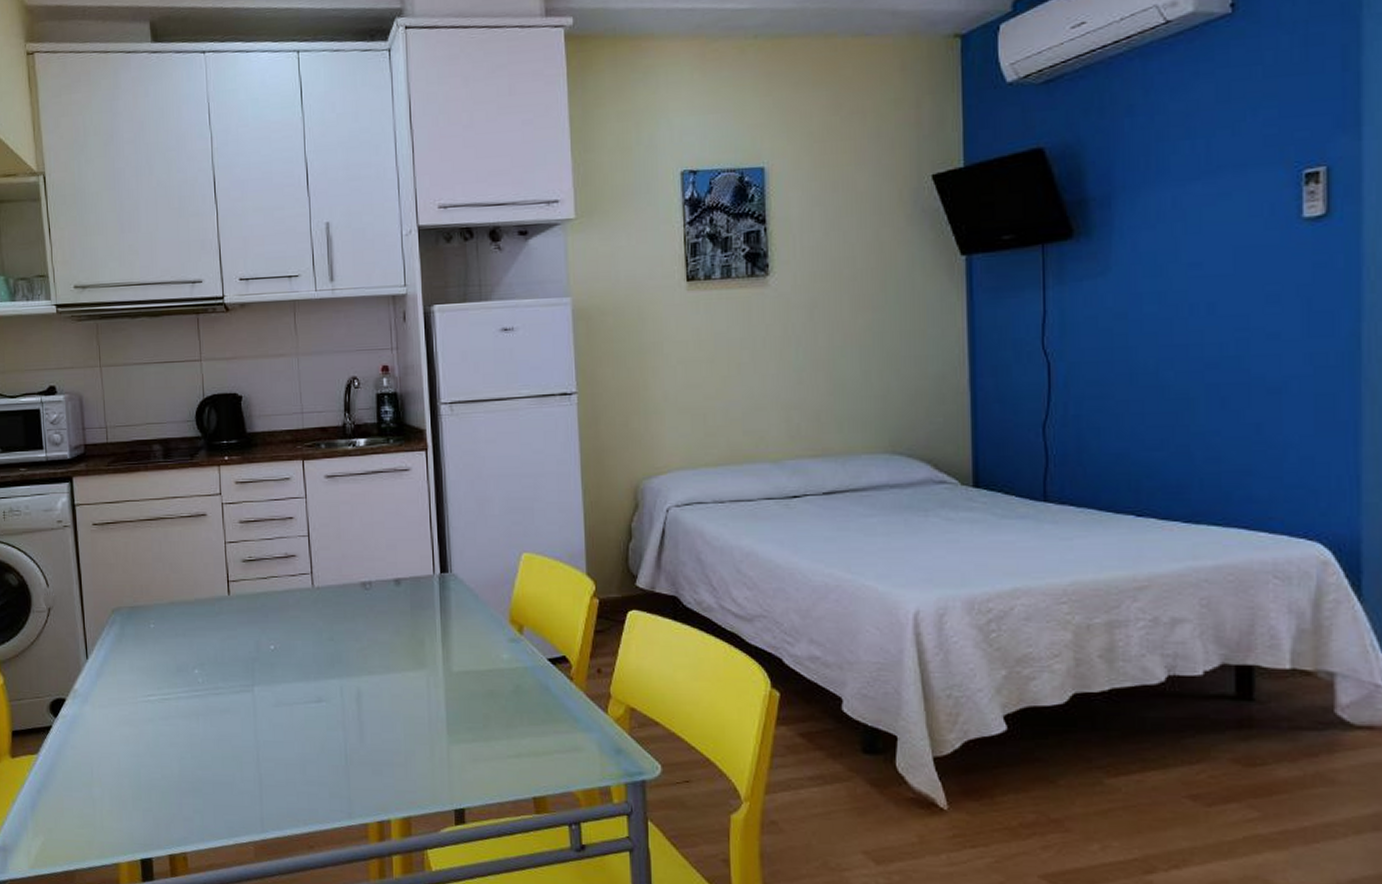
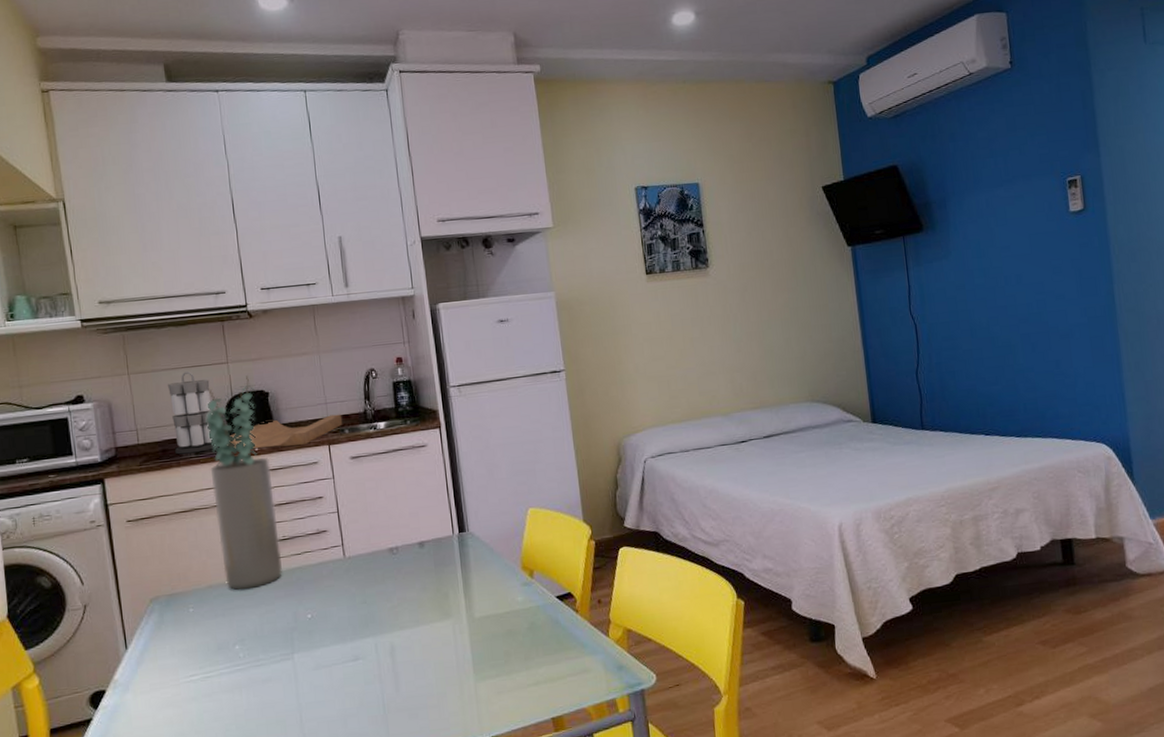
spice rack: none [139,367,184,457] -> present [168,371,216,455]
vase: none [175,376,247,611] -> present [206,375,282,591]
cutting board: none [196,426,319,458] -> present [227,414,343,450]

